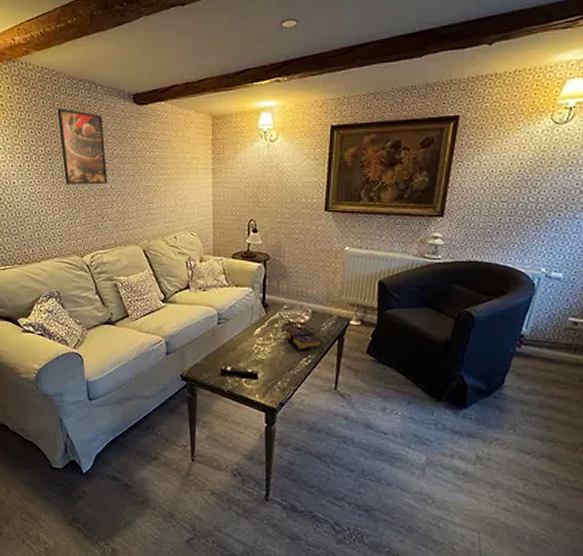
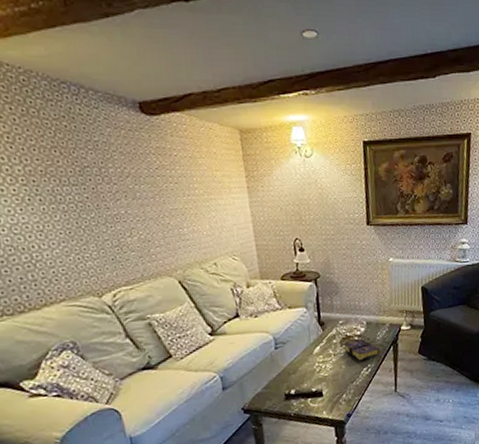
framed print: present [57,108,108,184] -> none [34,116,122,212]

